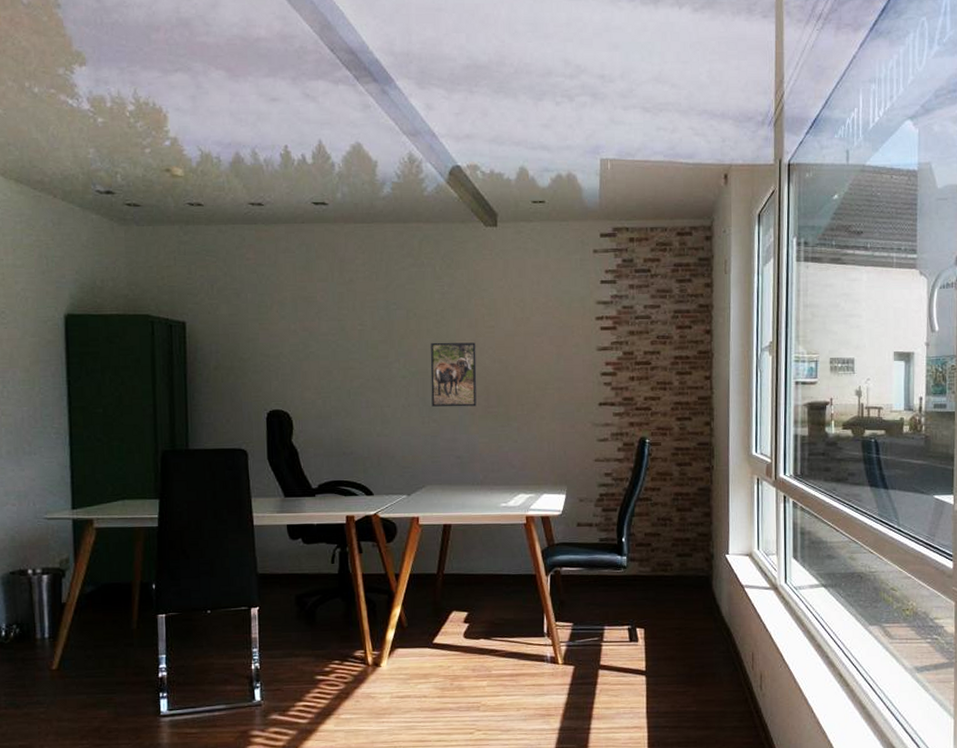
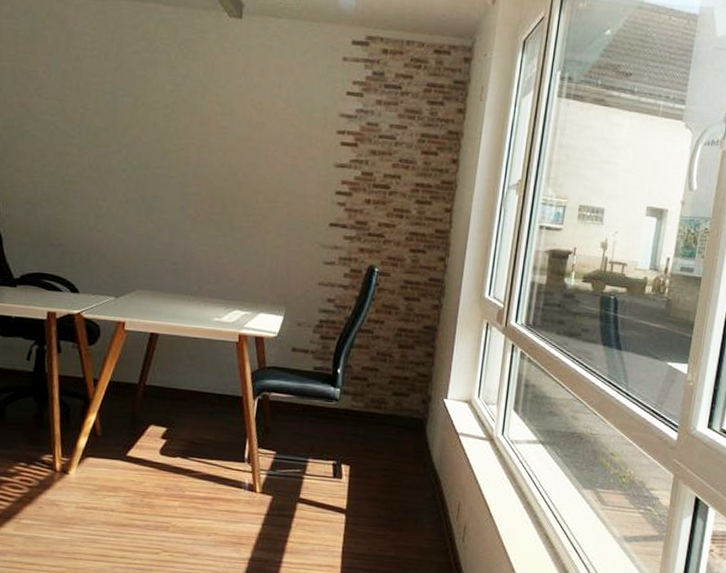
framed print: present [430,342,477,407] -> none [151,136,205,211]

